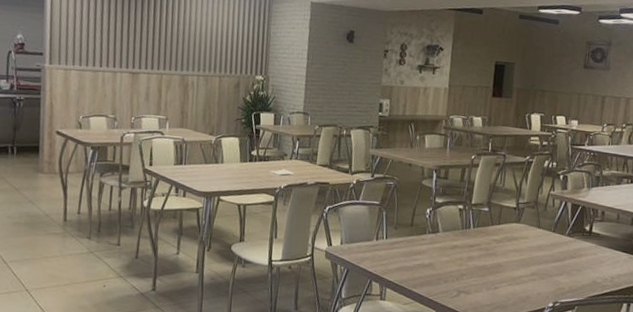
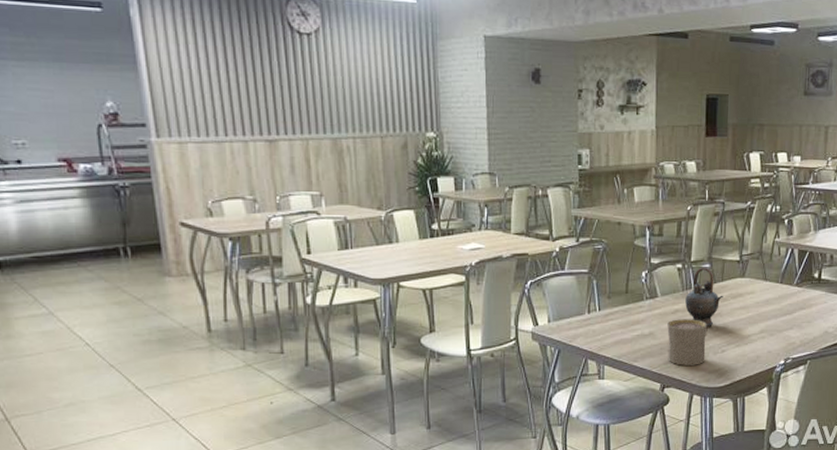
cup: none [444,254,483,298] -> present [667,319,708,366]
teapot: none [463,210,499,264] -> present [685,267,723,326]

